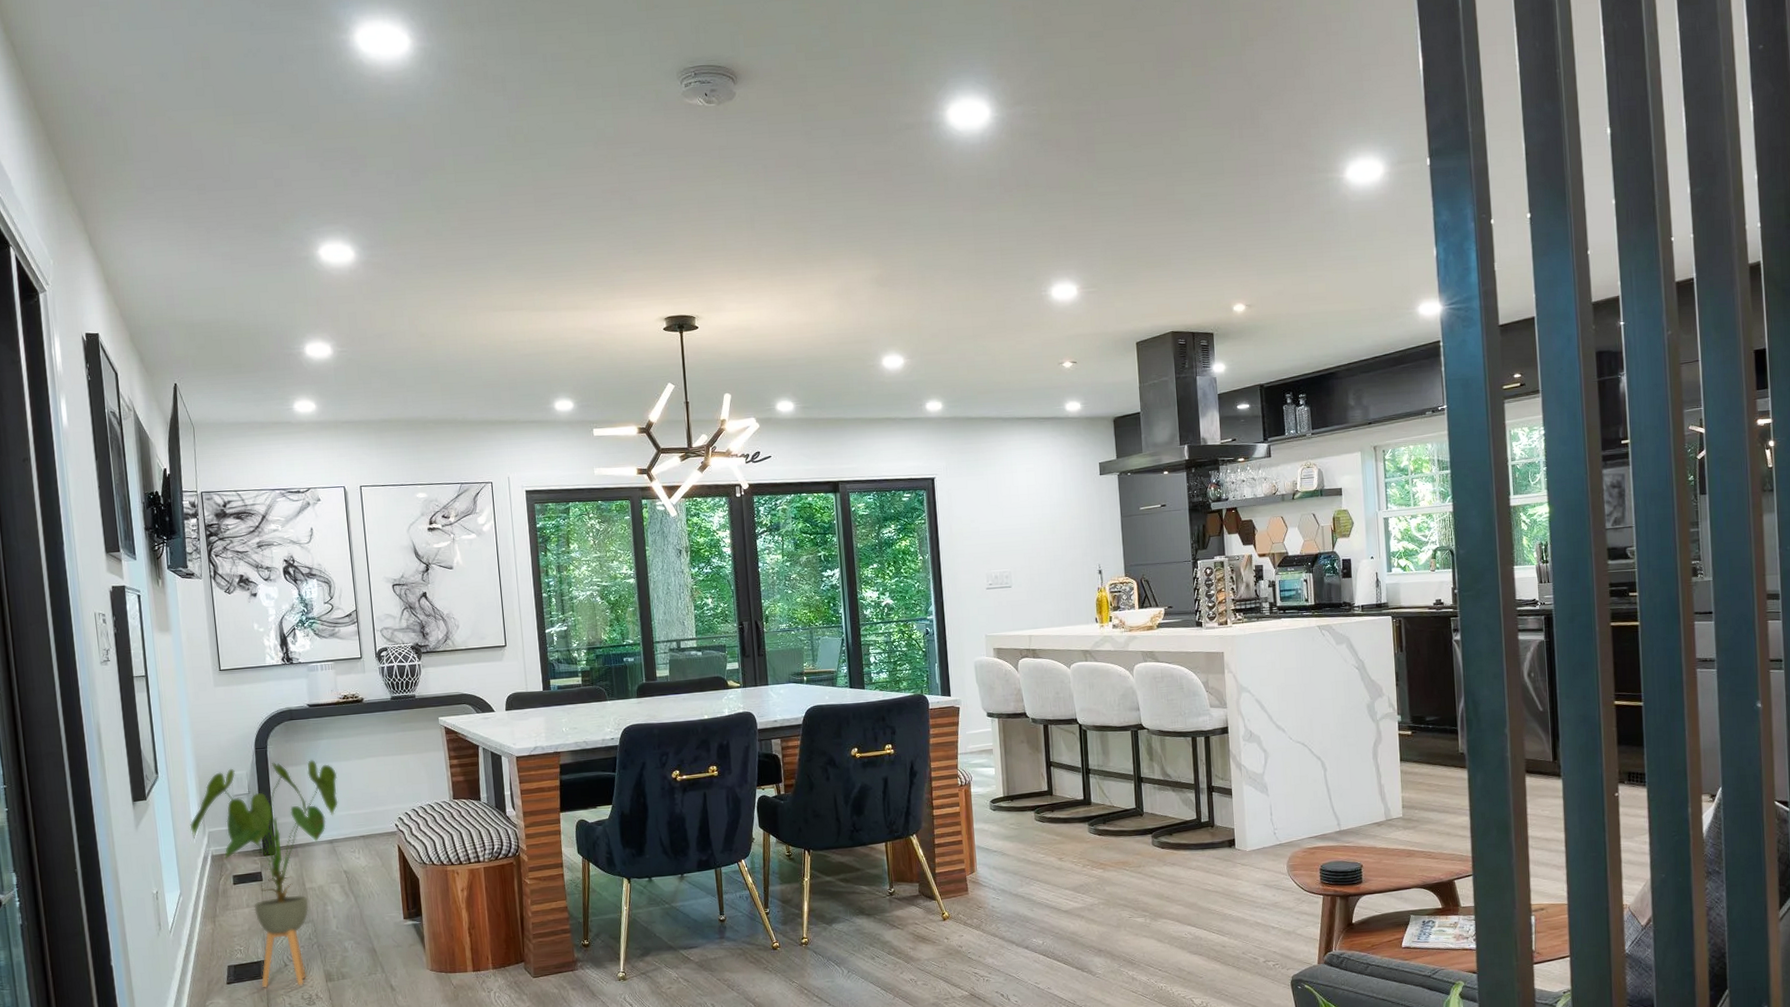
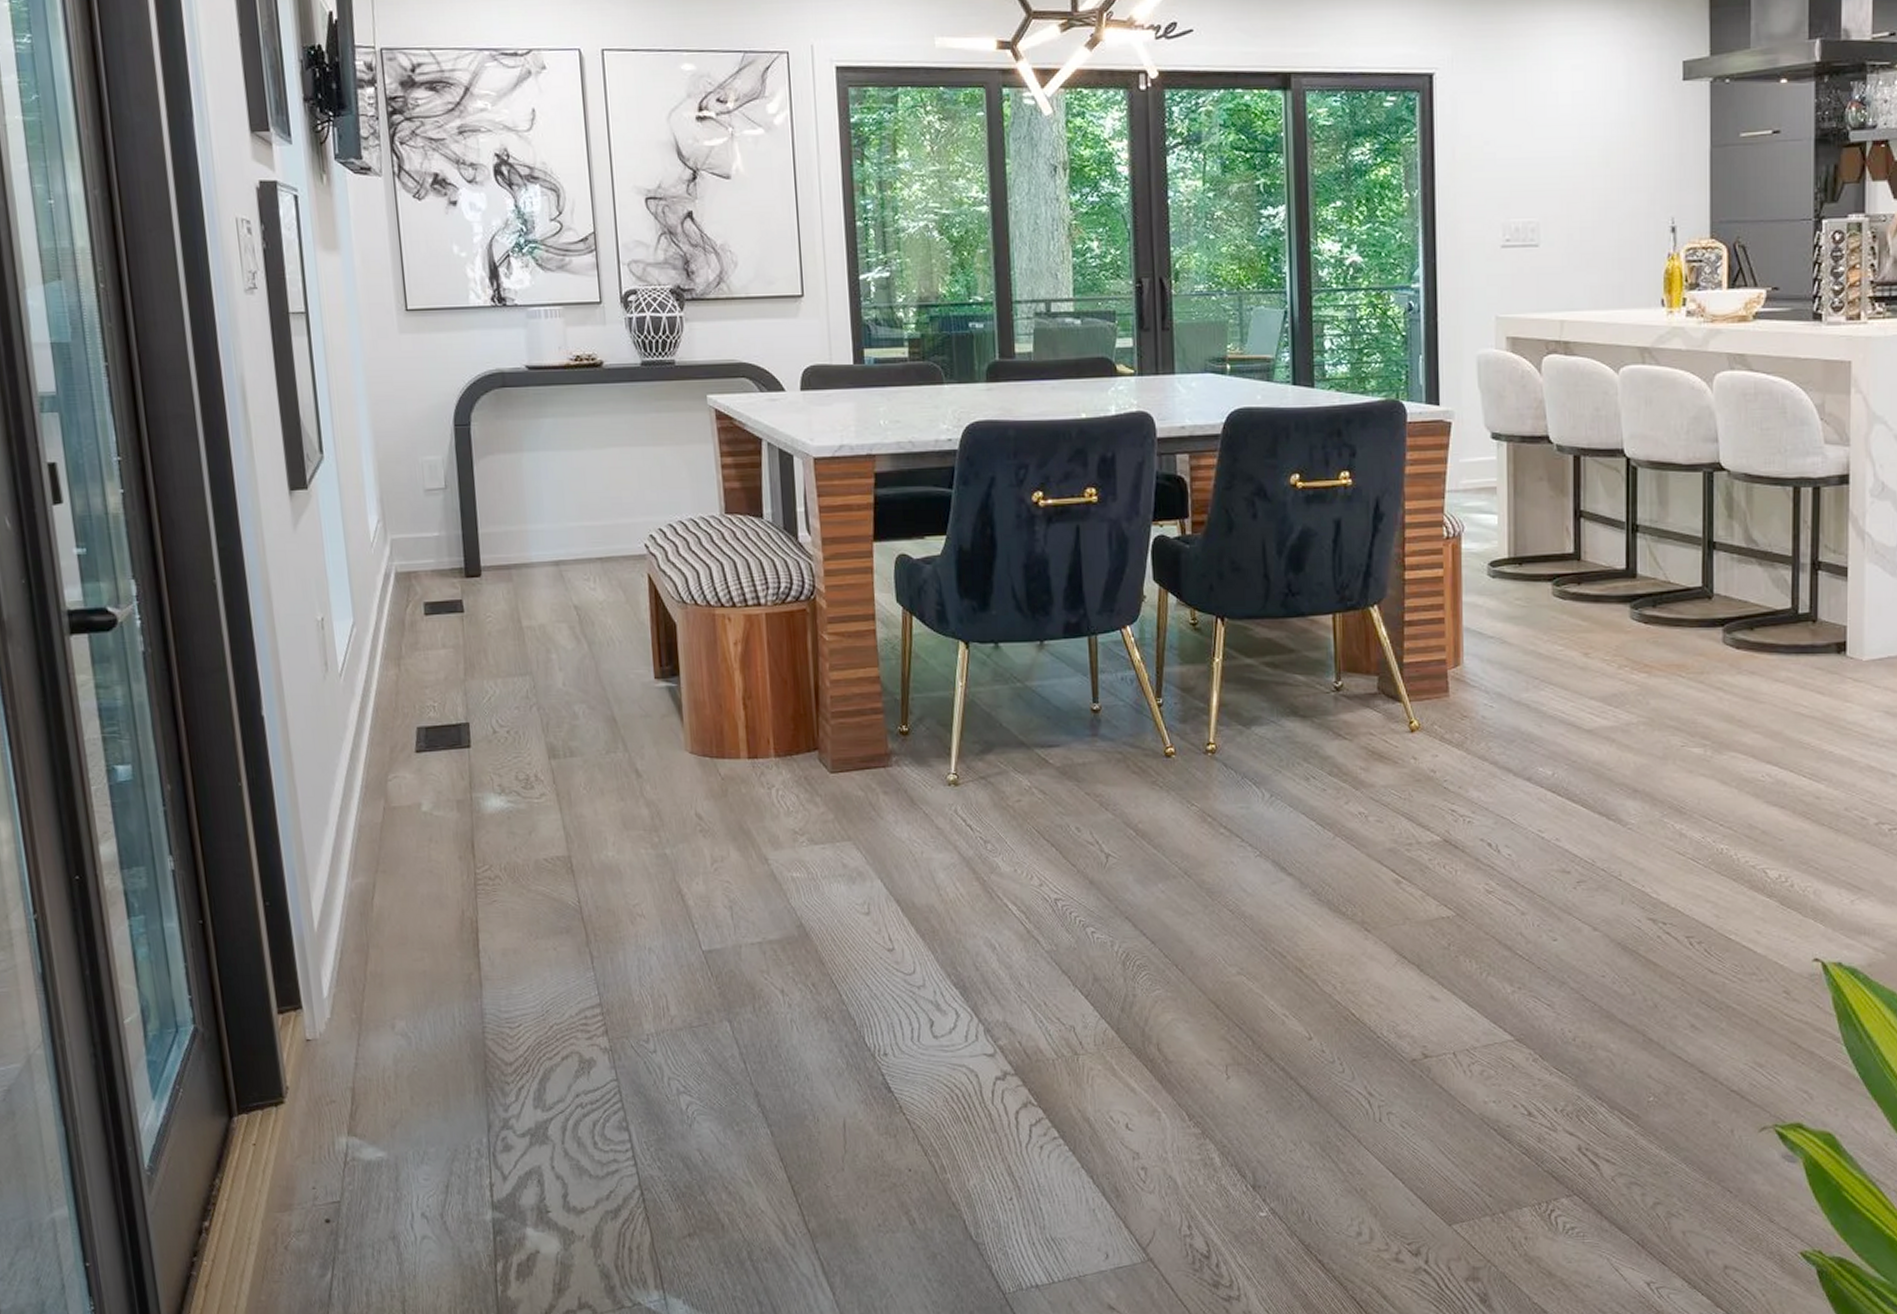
house plant: present [189,759,339,988] -> none [365,444,567,762]

